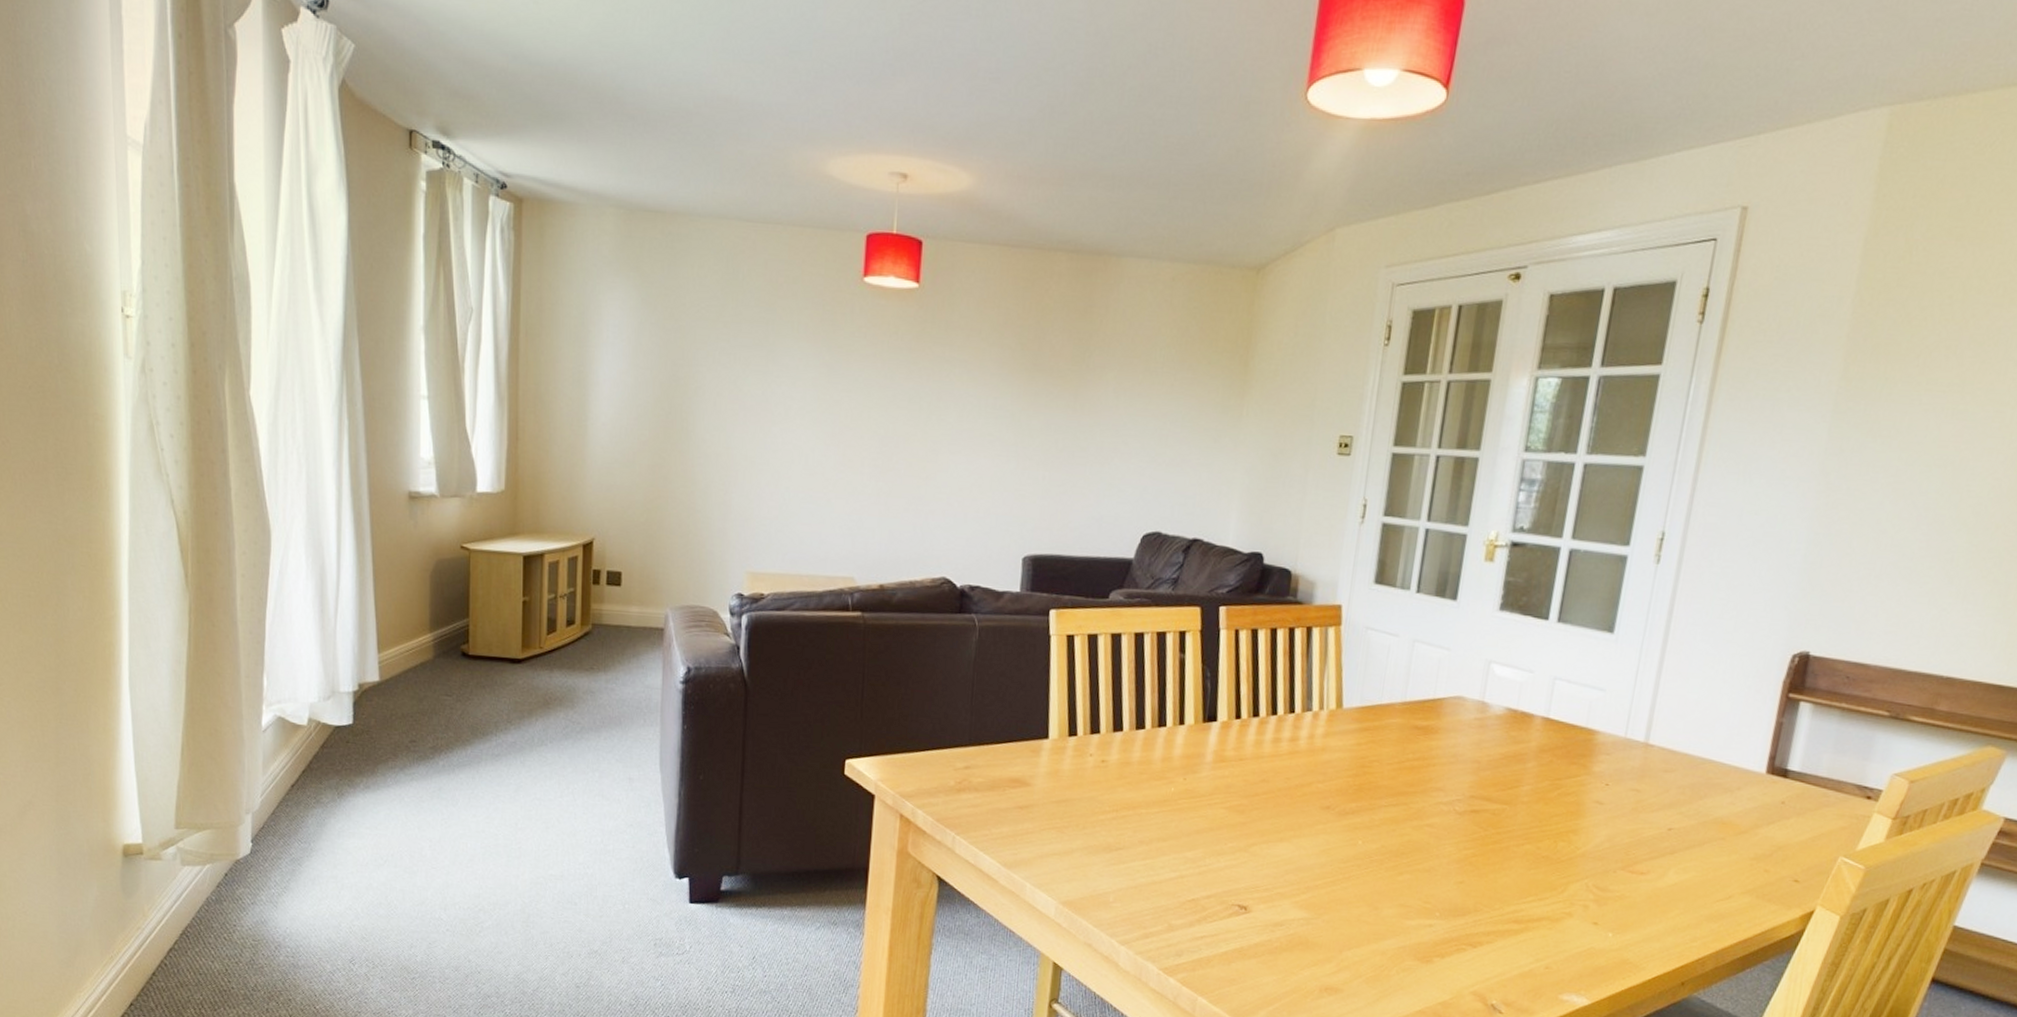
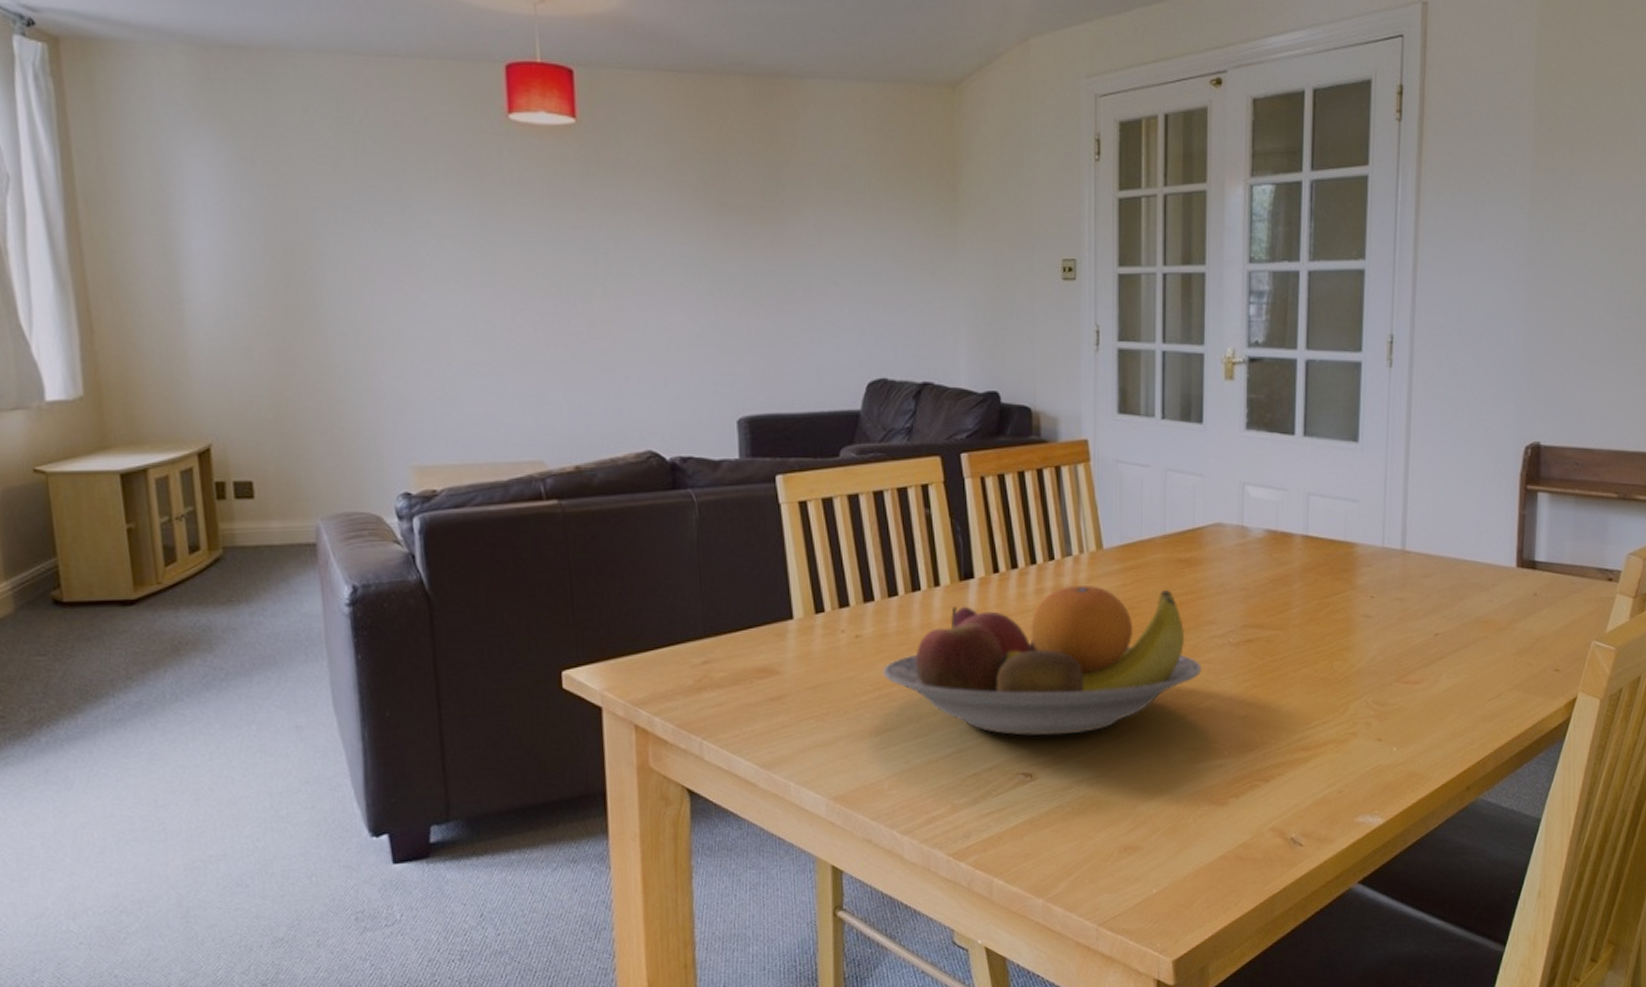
fruit bowl: none [1122,737,1424,877] -> present [883,584,1202,736]

